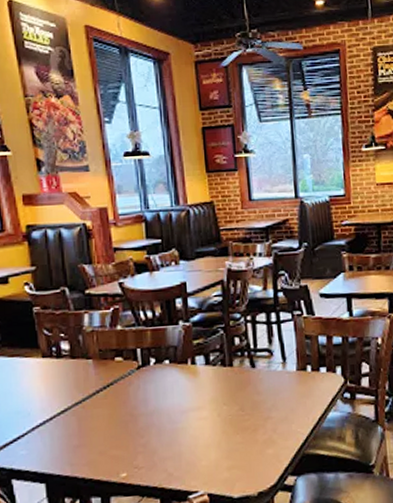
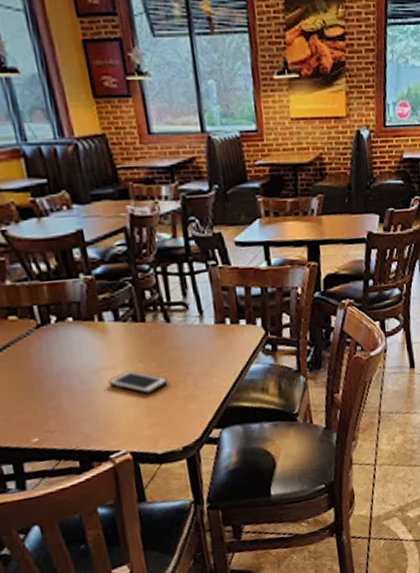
cell phone: none [194,412,248,437] -> present [108,370,168,395]

